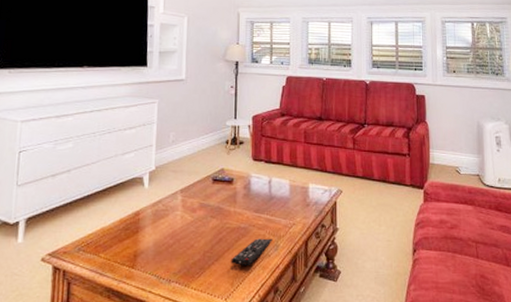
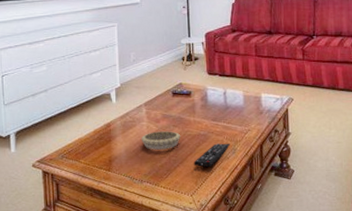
decorative bowl: none [173,223,219,244] -> present [141,131,181,150]

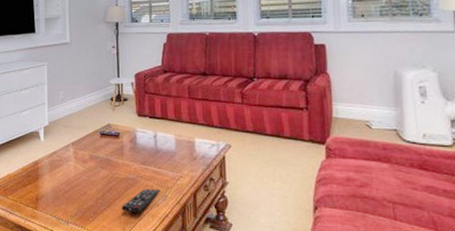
decorative bowl: present [141,131,181,150] -> none [68,172,109,192]

